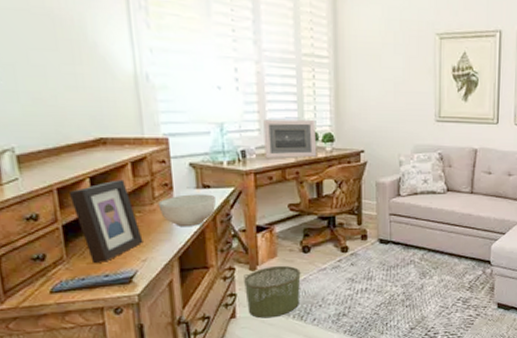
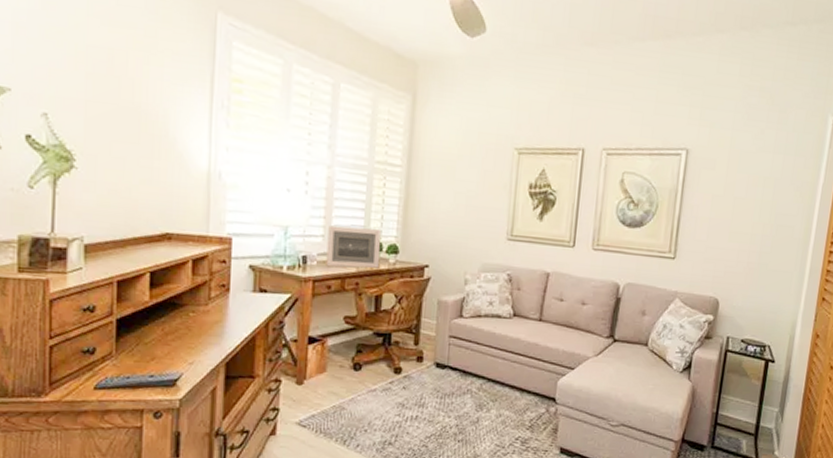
picture frame: present [68,179,143,264] -> none [127,276,193,363]
bowl: present [158,194,216,226] -> none [213,297,270,331]
basket: present [244,265,301,319] -> none [288,381,349,439]

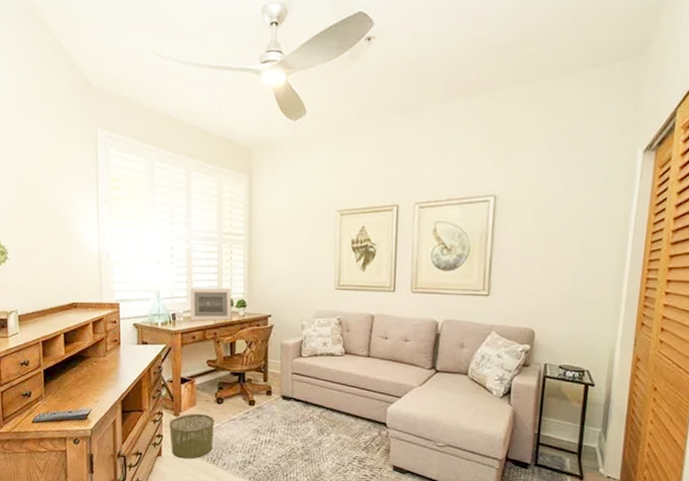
basket: none [288,381,349,439] -> present [169,413,215,459]

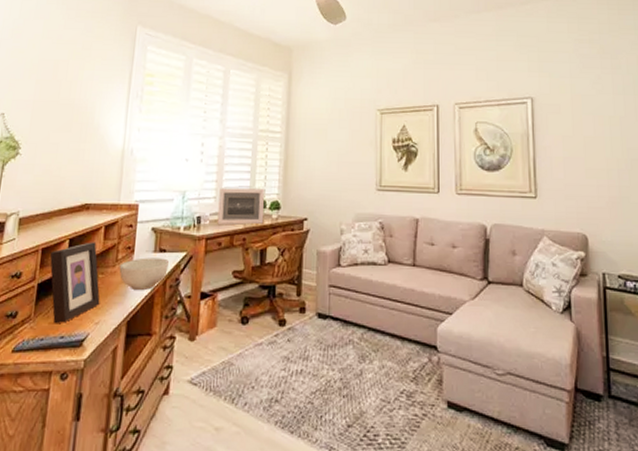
picture frame: none [49,335,97,402] -> present [49,242,100,324]
bowl: none [109,349,151,375] -> present [119,258,169,290]
basket: present [169,413,215,459] -> none [181,336,237,398]

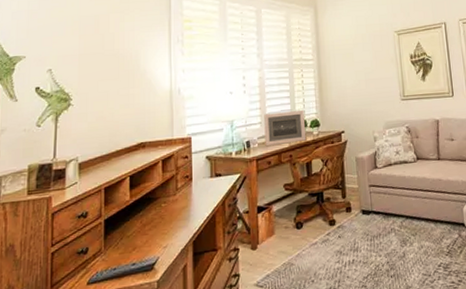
picture frame: present [49,242,100,324] -> none [112,175,166,254]
bowl: present [119,258,169,290] -> none [180,181,225,213]

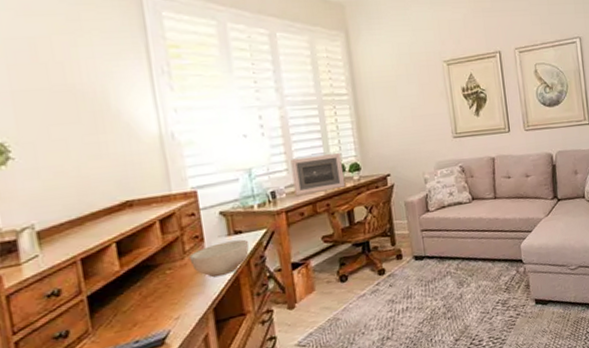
bowl: none [180,181,225,213] -> present [189,239,249,277]

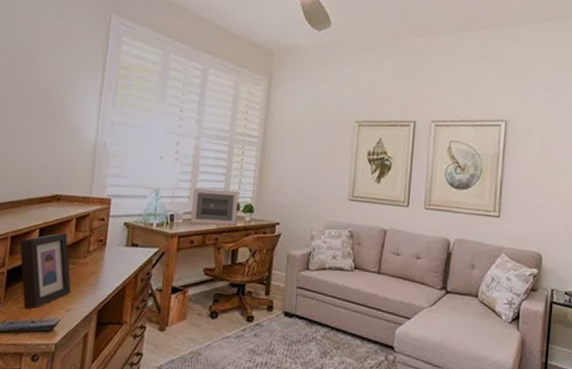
picture frame: none [93,239,175,332] -> present [19,232,71,310]
bowl: present [189,239,249,277] -> none [90,251,141,282]

